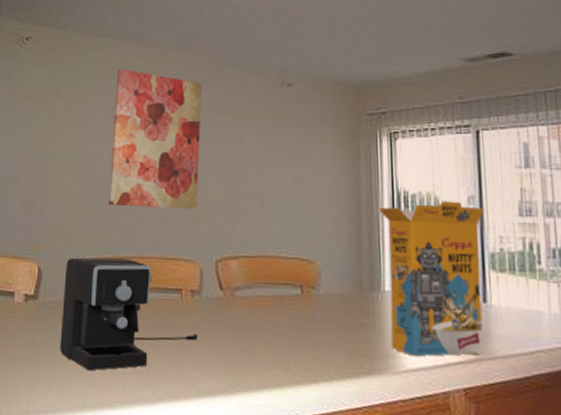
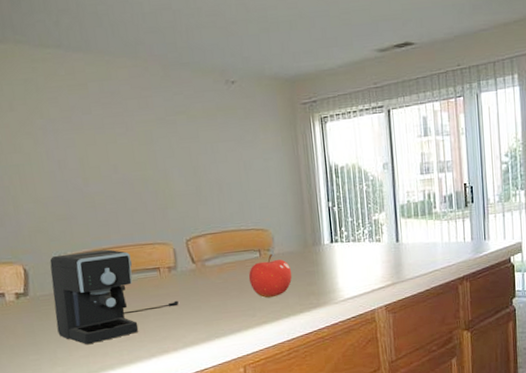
wall art: present [108,68,203,209] -> none [68,78,164,206]
fruit: none [285,292,340,351] -> present [248,253,292,298]
cereal box: present [377,201,485,357] -> none [314,168,398,289]

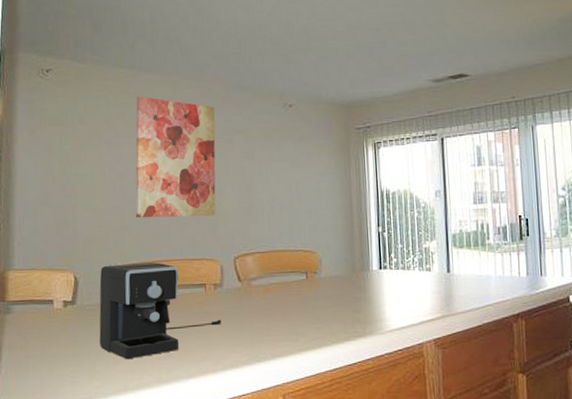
wall art: none [68,78,164,206] -> present [135,96,216,218]
fruit: present [248,253,292,298] -> none [293,276,338,323]

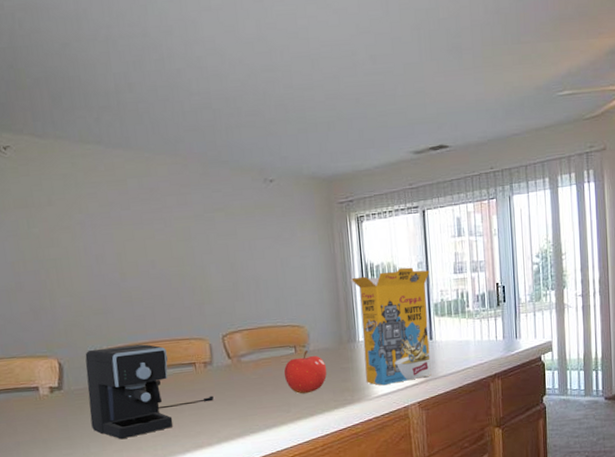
wall art: present [135,96,216,218] -> none [107,174,201,301]
fruit: none [293,276,338,323] -> present [283,350,327,394]
cereal box: none [365,195,449,319] -> present [350,267,432,386]

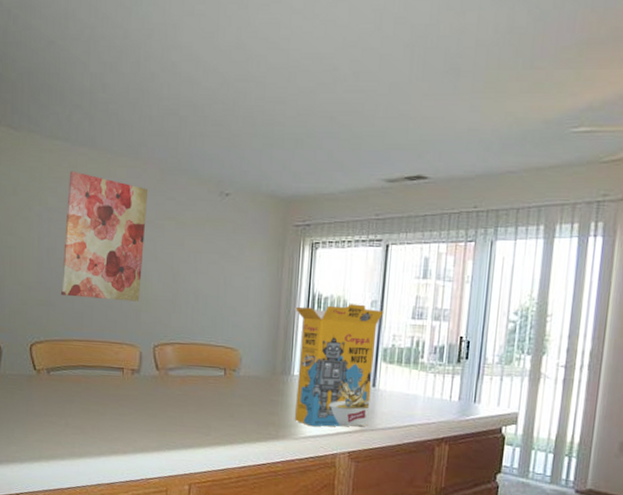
coffee maker: present [85,344,214,440] -> none [19,338,136,431]
wall art: none [107,174,201,301] -> present [60,171,149,302]
fruit: present [283,350,327,394] -> none [209,374,255,420]

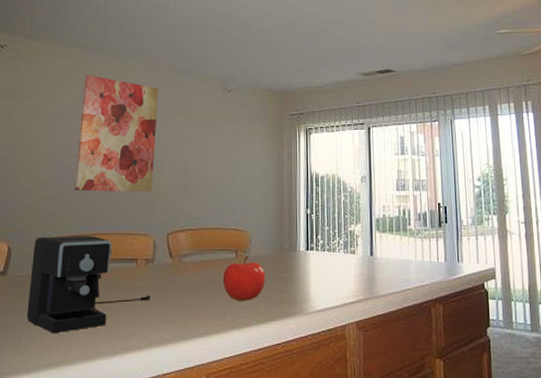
coffee maker: none [19,338,136,431] -> present [27,236,150,334]
fruit: none [209,374,255,420] -> present [222,255,266,302]
cereal box: present [294,304,384,427] -> none [295,180,373,300]

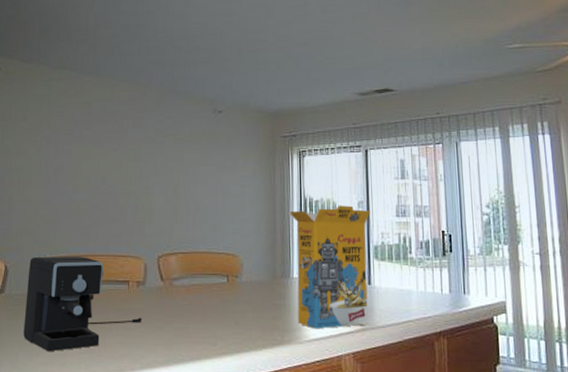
wall art: present [74,74,159,192] -> none [66,96,149,214]
fruit: present [222,255,266,302] -> none [214,280,258,328]
cereal box: none [295,180,373,300] -> present [288,205,371,329]

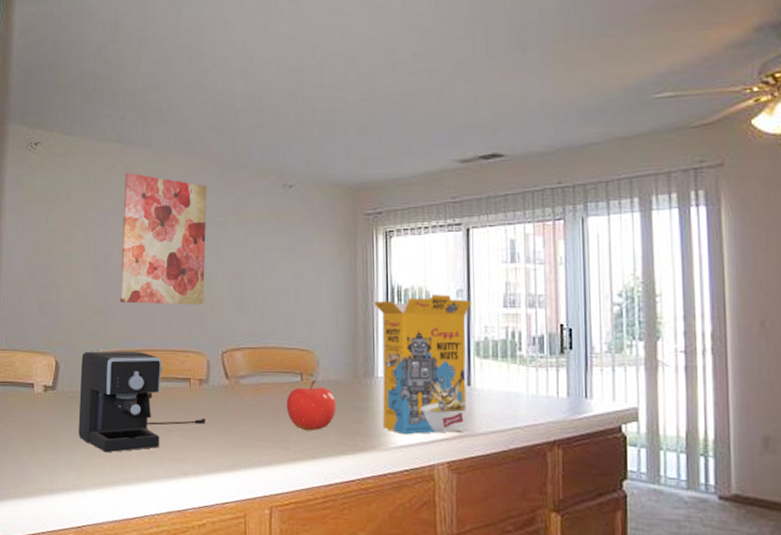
wall art: none [66,96,149,214] -> present [119,172,208,305]
fruit: none [214,280,258,328] -> present [286,379,337,431]

